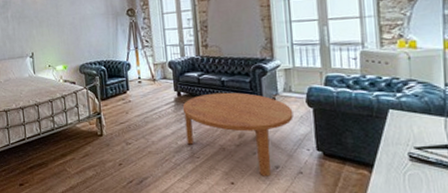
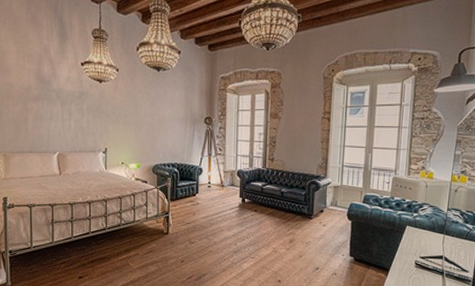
coffee table: present [182,92,294,176] -> none [245,202,336,276]

